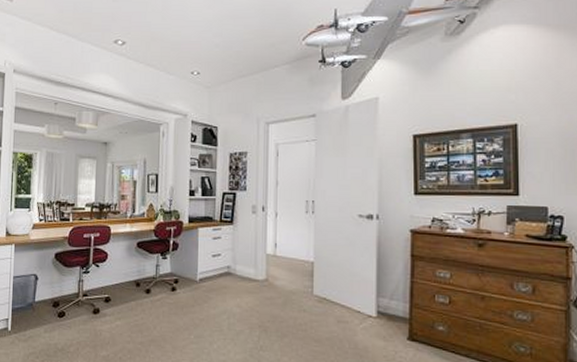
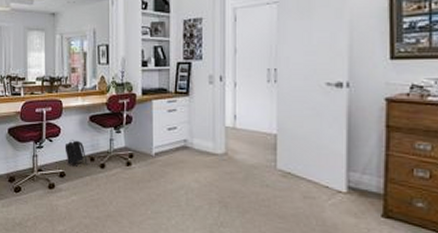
backpack: none [111,265,133,293] -> present [64,140,88,168]

